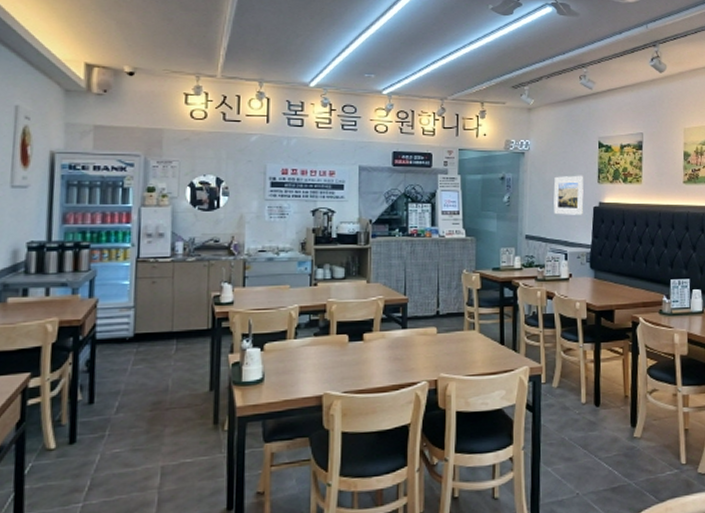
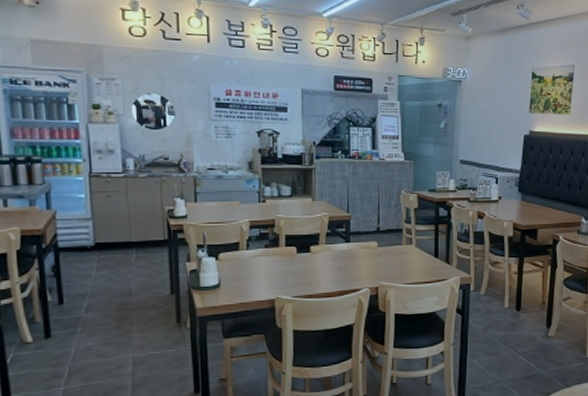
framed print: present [553,175,584,215] -> none [487,104,516,142]

